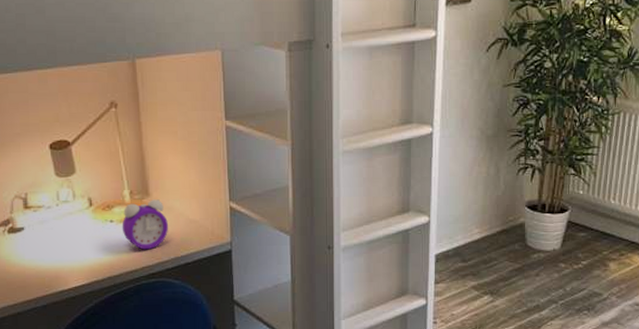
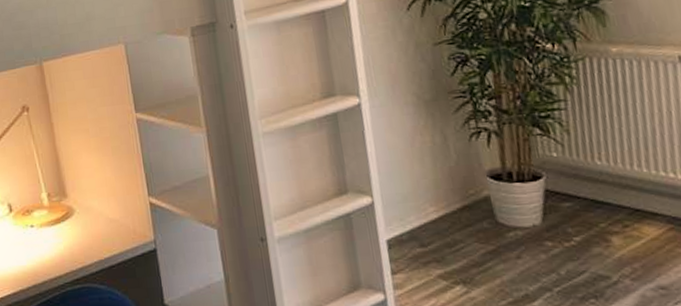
alarm clock: present [122,199,169,250] -> none [42,200,90,254]

